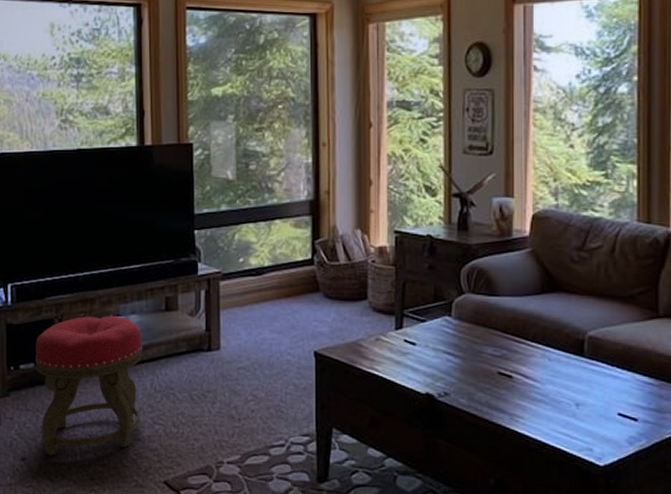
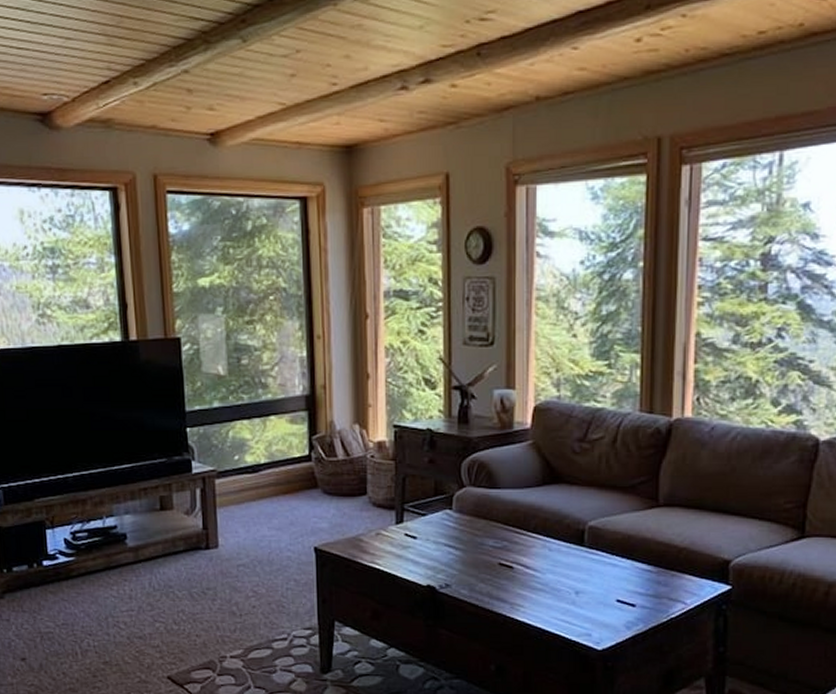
stool: present [36,316,143,456] -> none [27,517,141,655]

